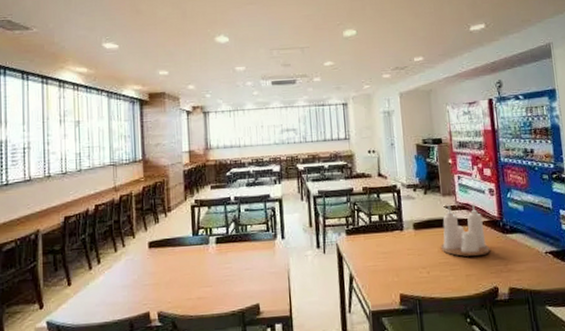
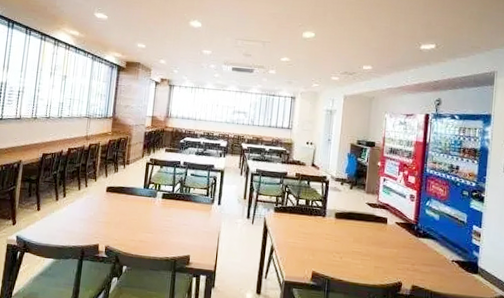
condiment set: present [441,203,491,257] -> none [356,202,402,252]

